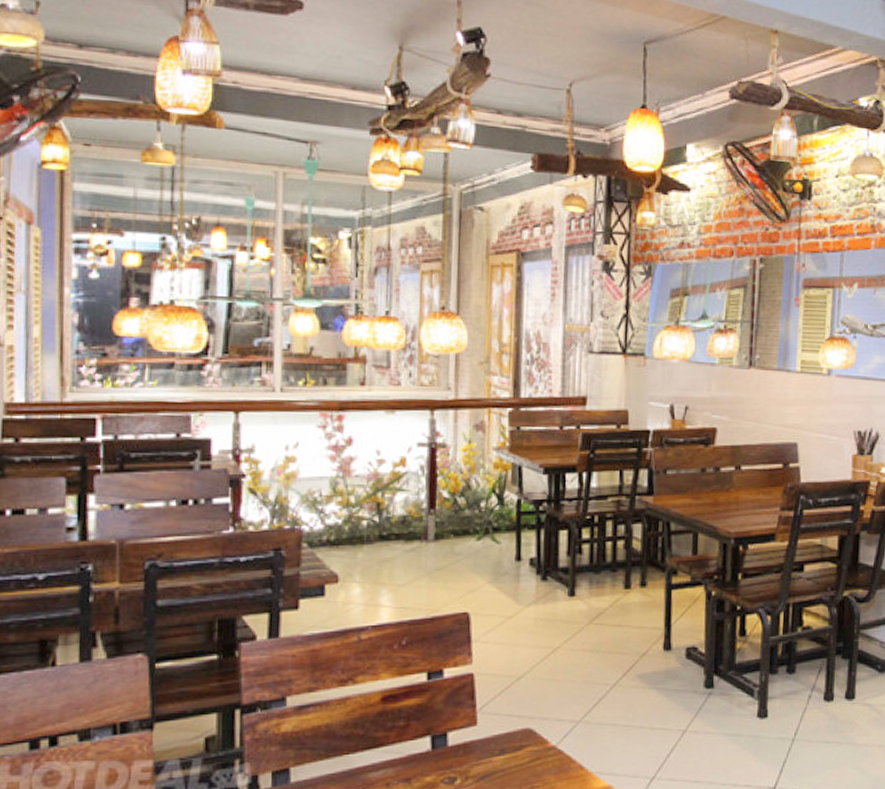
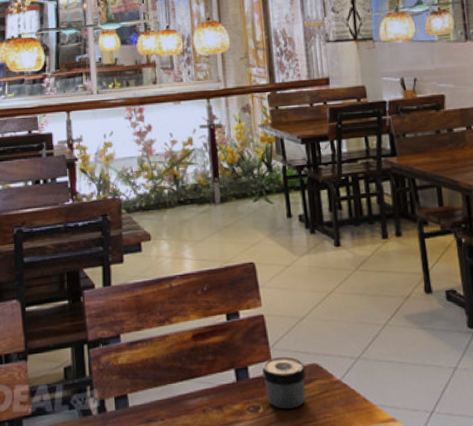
jar: none [463,721,517,780] -> present [262,356,306,410]

